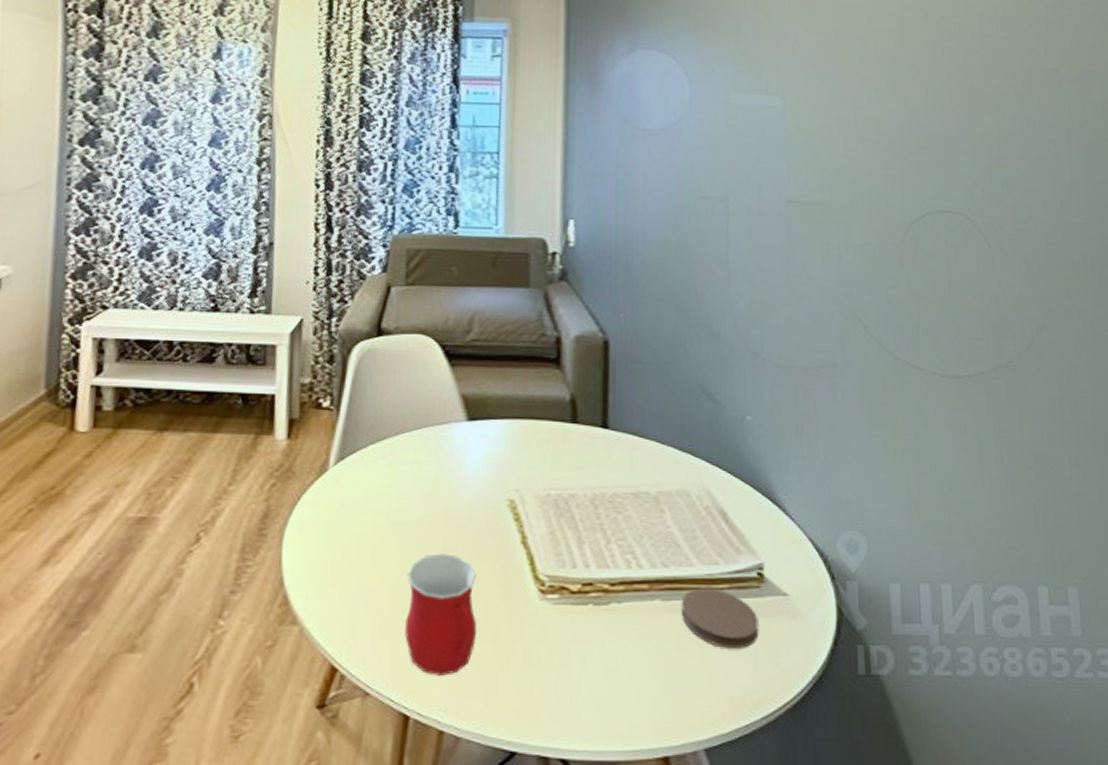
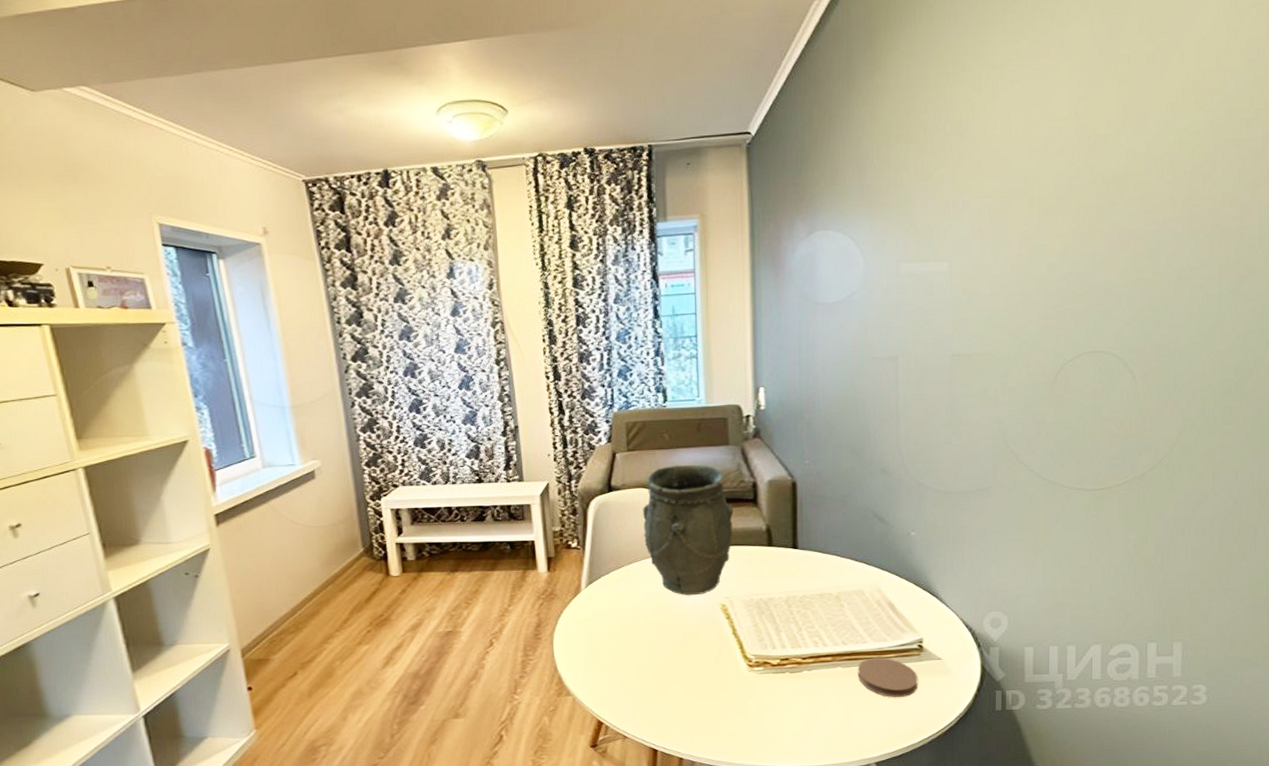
mug: present [405,554,477,676] -> none [648,644,703,724]
vase: none [416,307,531,485] -> present [642,464,734,596]

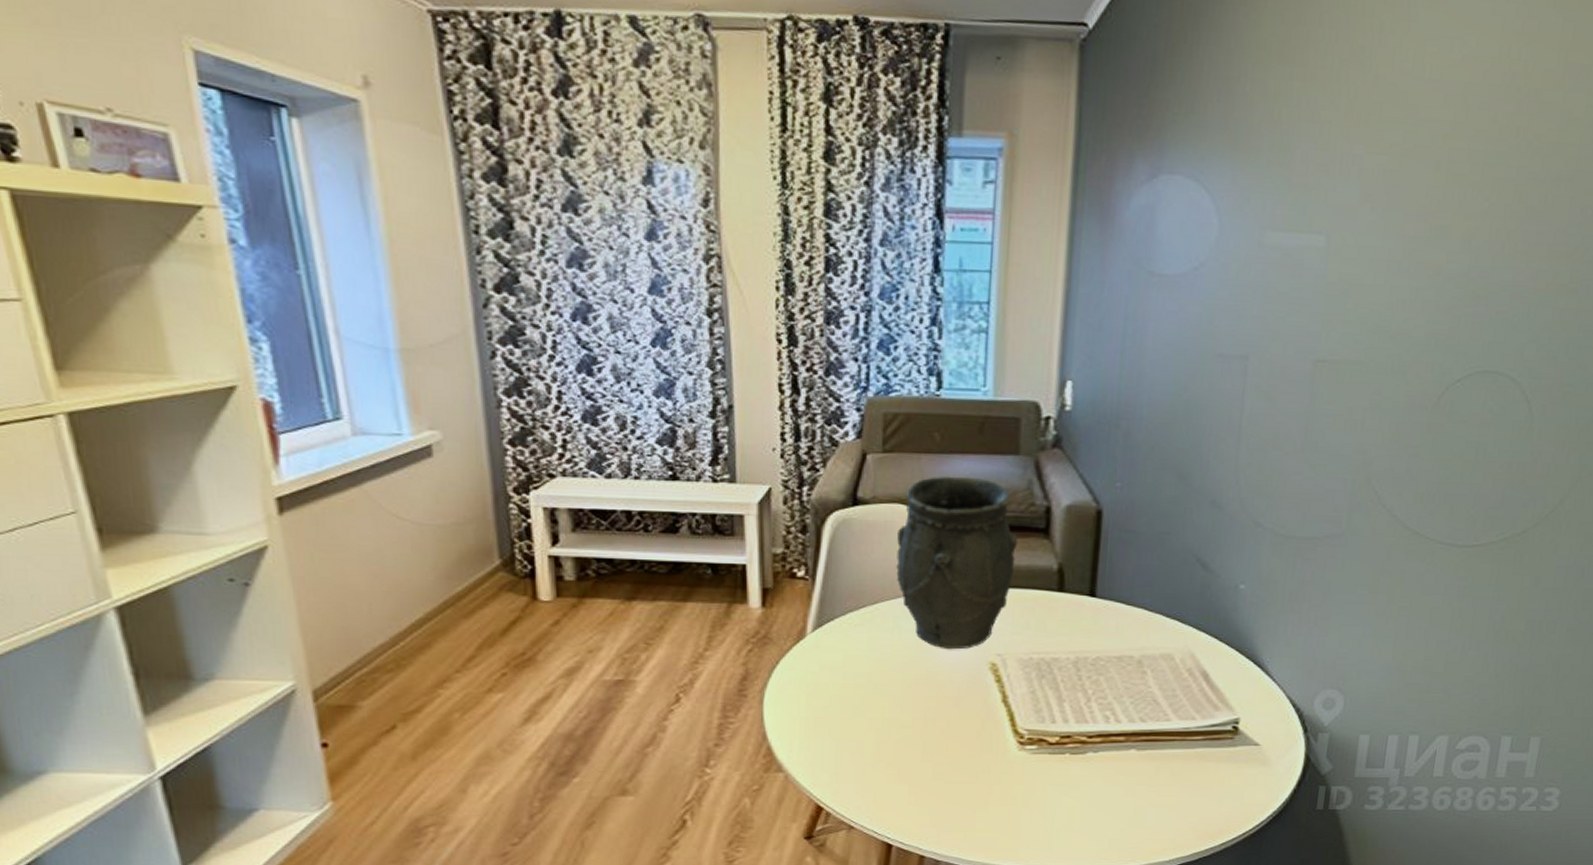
coaster: present [857,657,918,697] -> none [1154,739,1229,789]

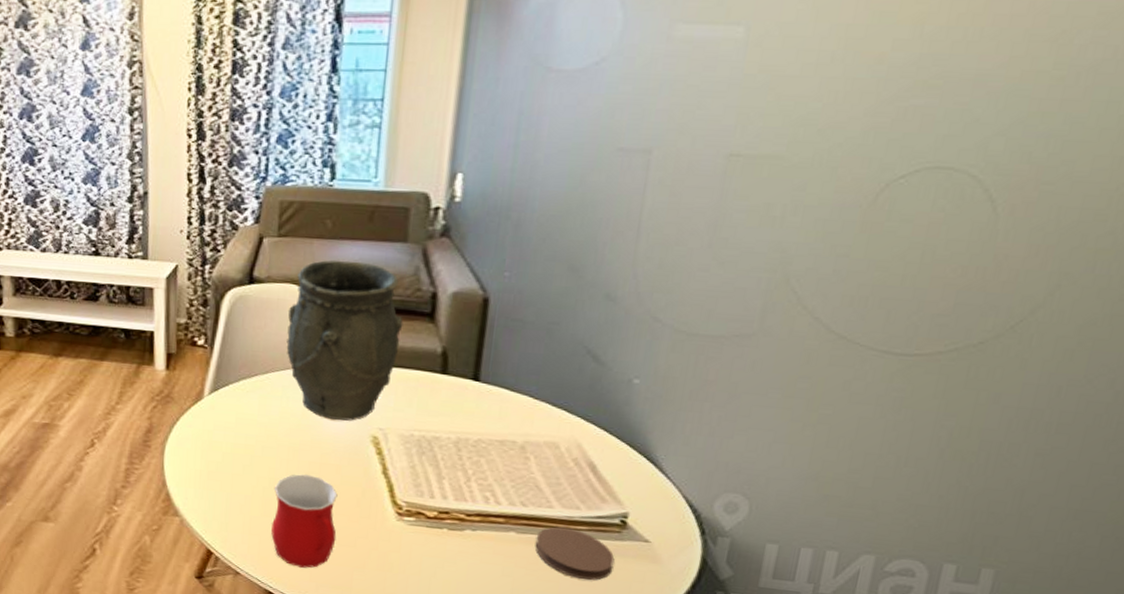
mug: none [887,711,957,813] -> present [271,474,338,568]
coaster: none [1154,739,1229,789] -> present [535,526,615,580]

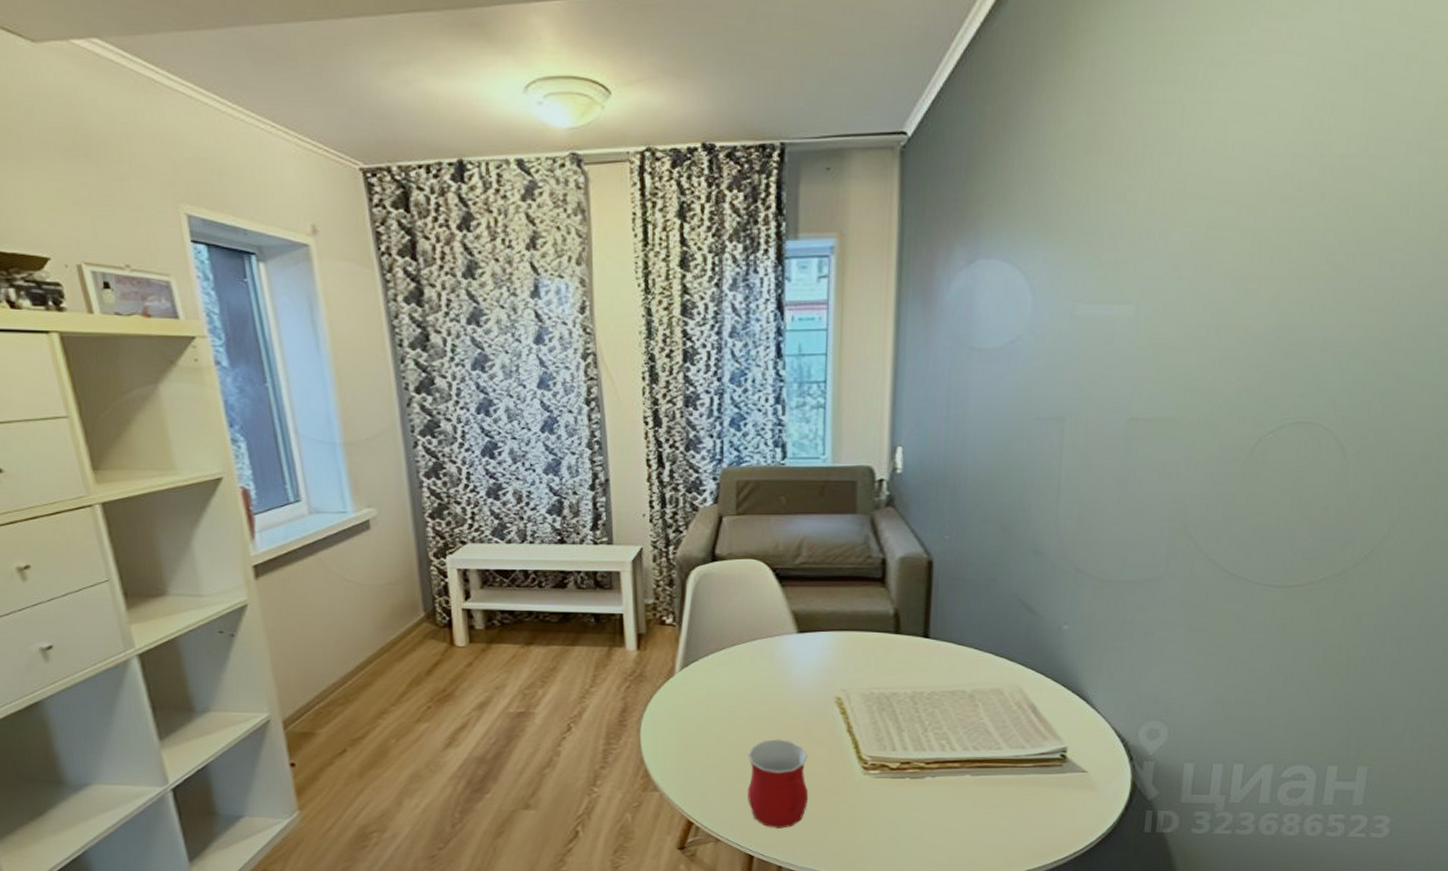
vase: present [286,259,403,421] -> none [750,534,857,686]
coaster: present [535,526,615,580] -> none [988,766,1058,812]

